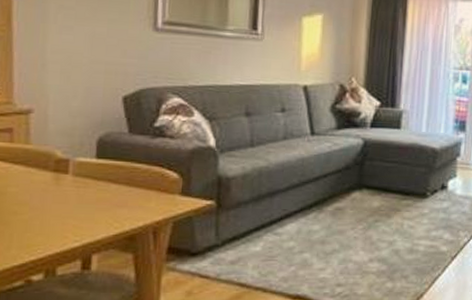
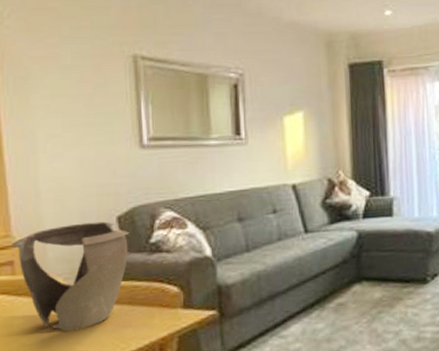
decorative bowl: none [12,98,134,204] -> present [11,221,129,331]

